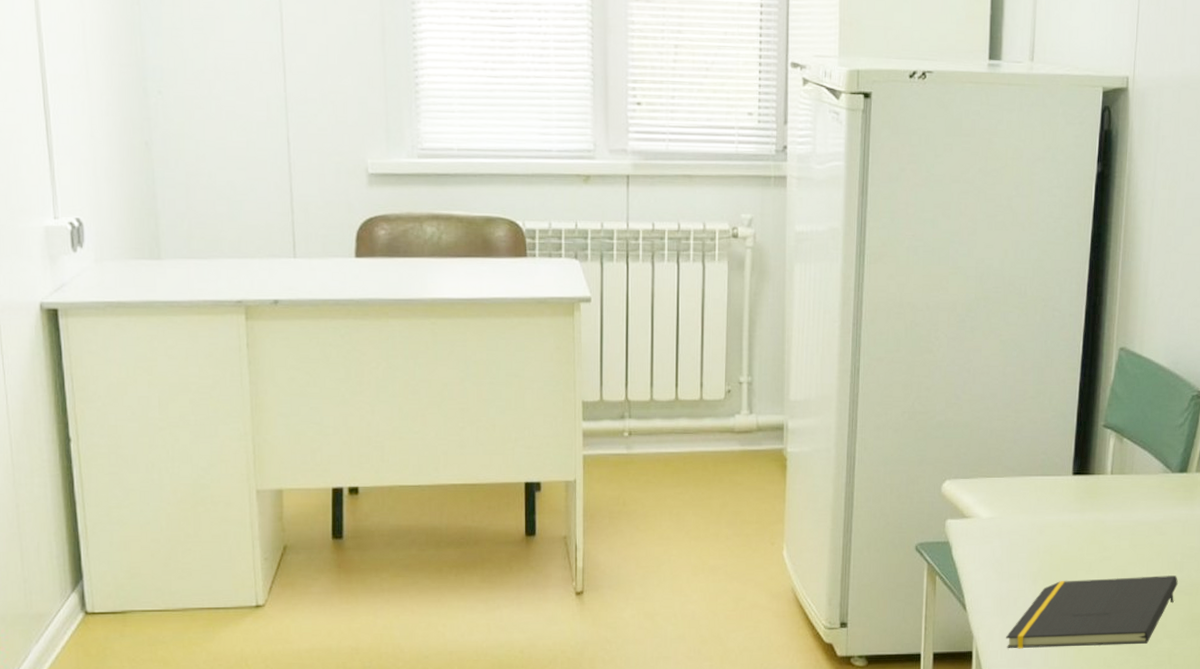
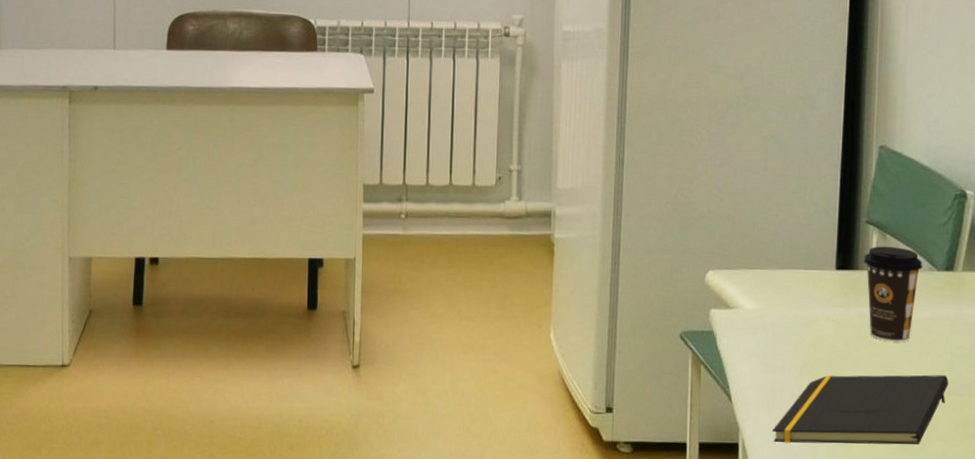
coffee cup: none [1099,450,1158,545] -> present [863,246,923,342]

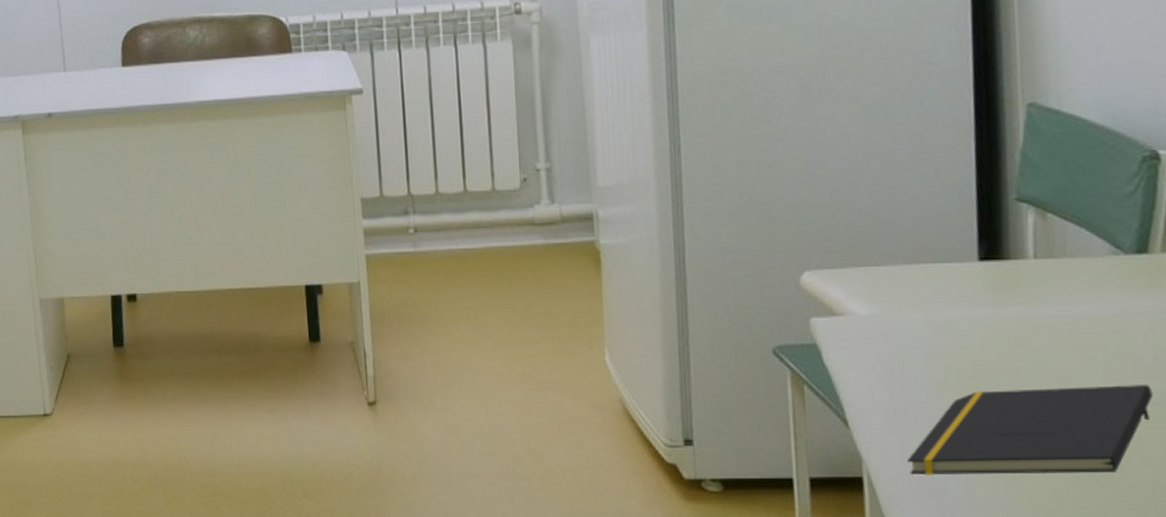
coffee cup: present [863,246,923,342] -> none [1016,228,1103,346]

